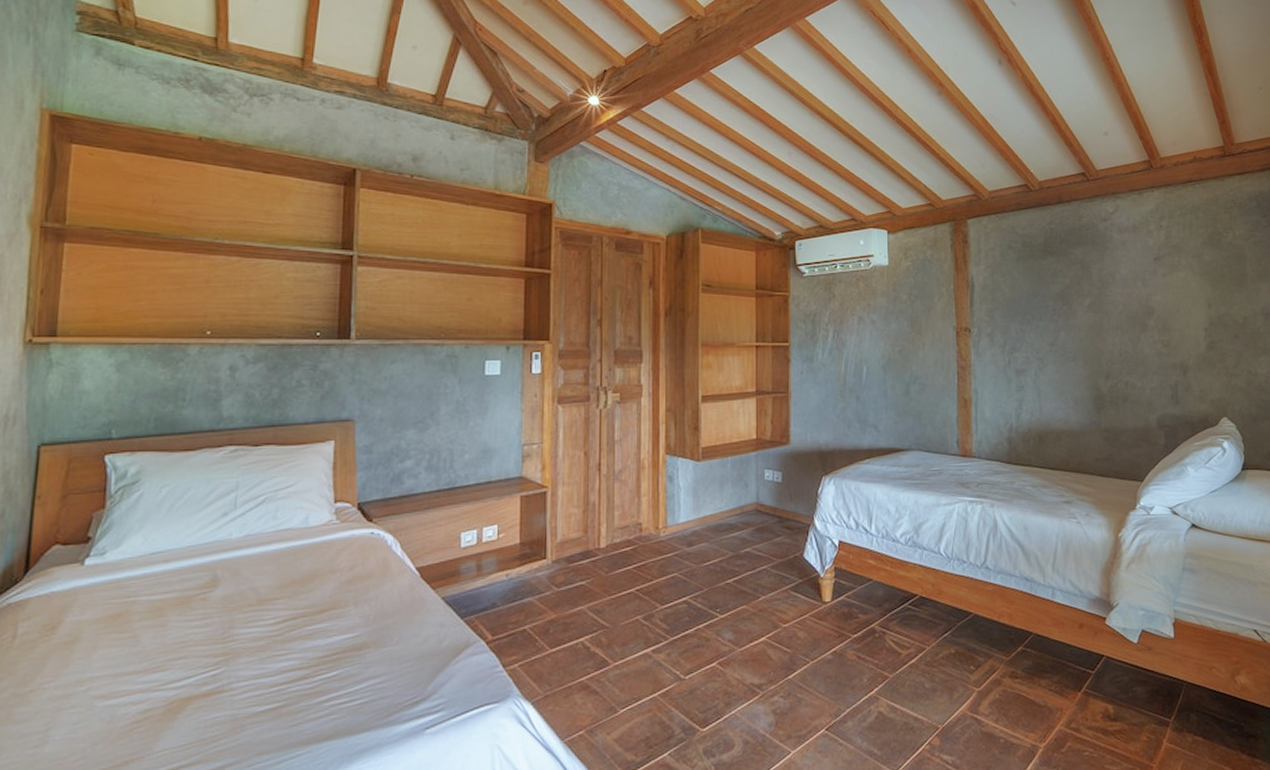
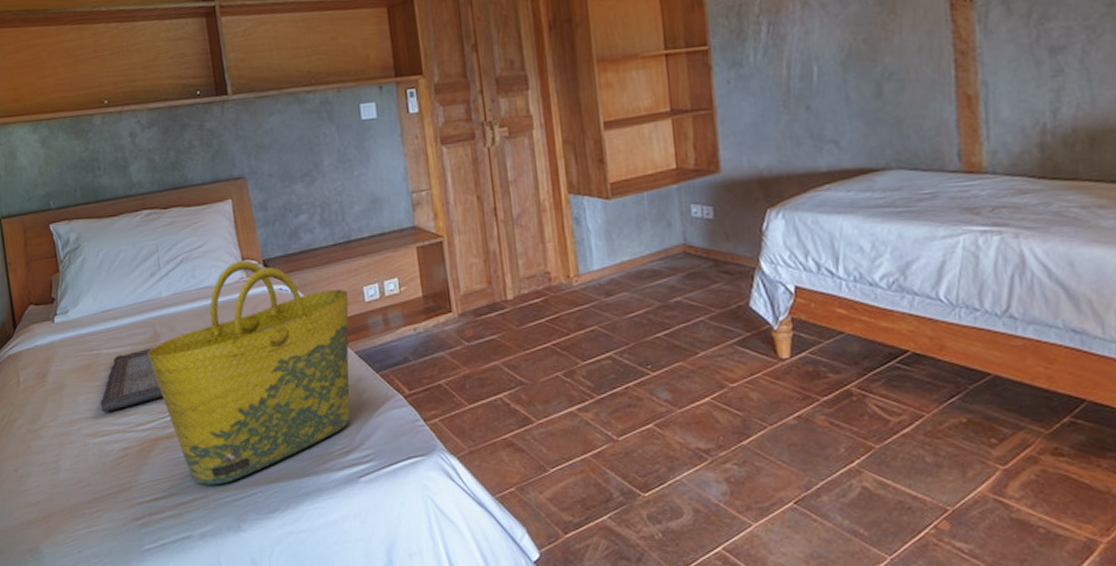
serving tray: none [123,593,210,669] -> present [100,347,164,412]
tote bag: none [199,503,444,749] -> present [147,261,351,485]

